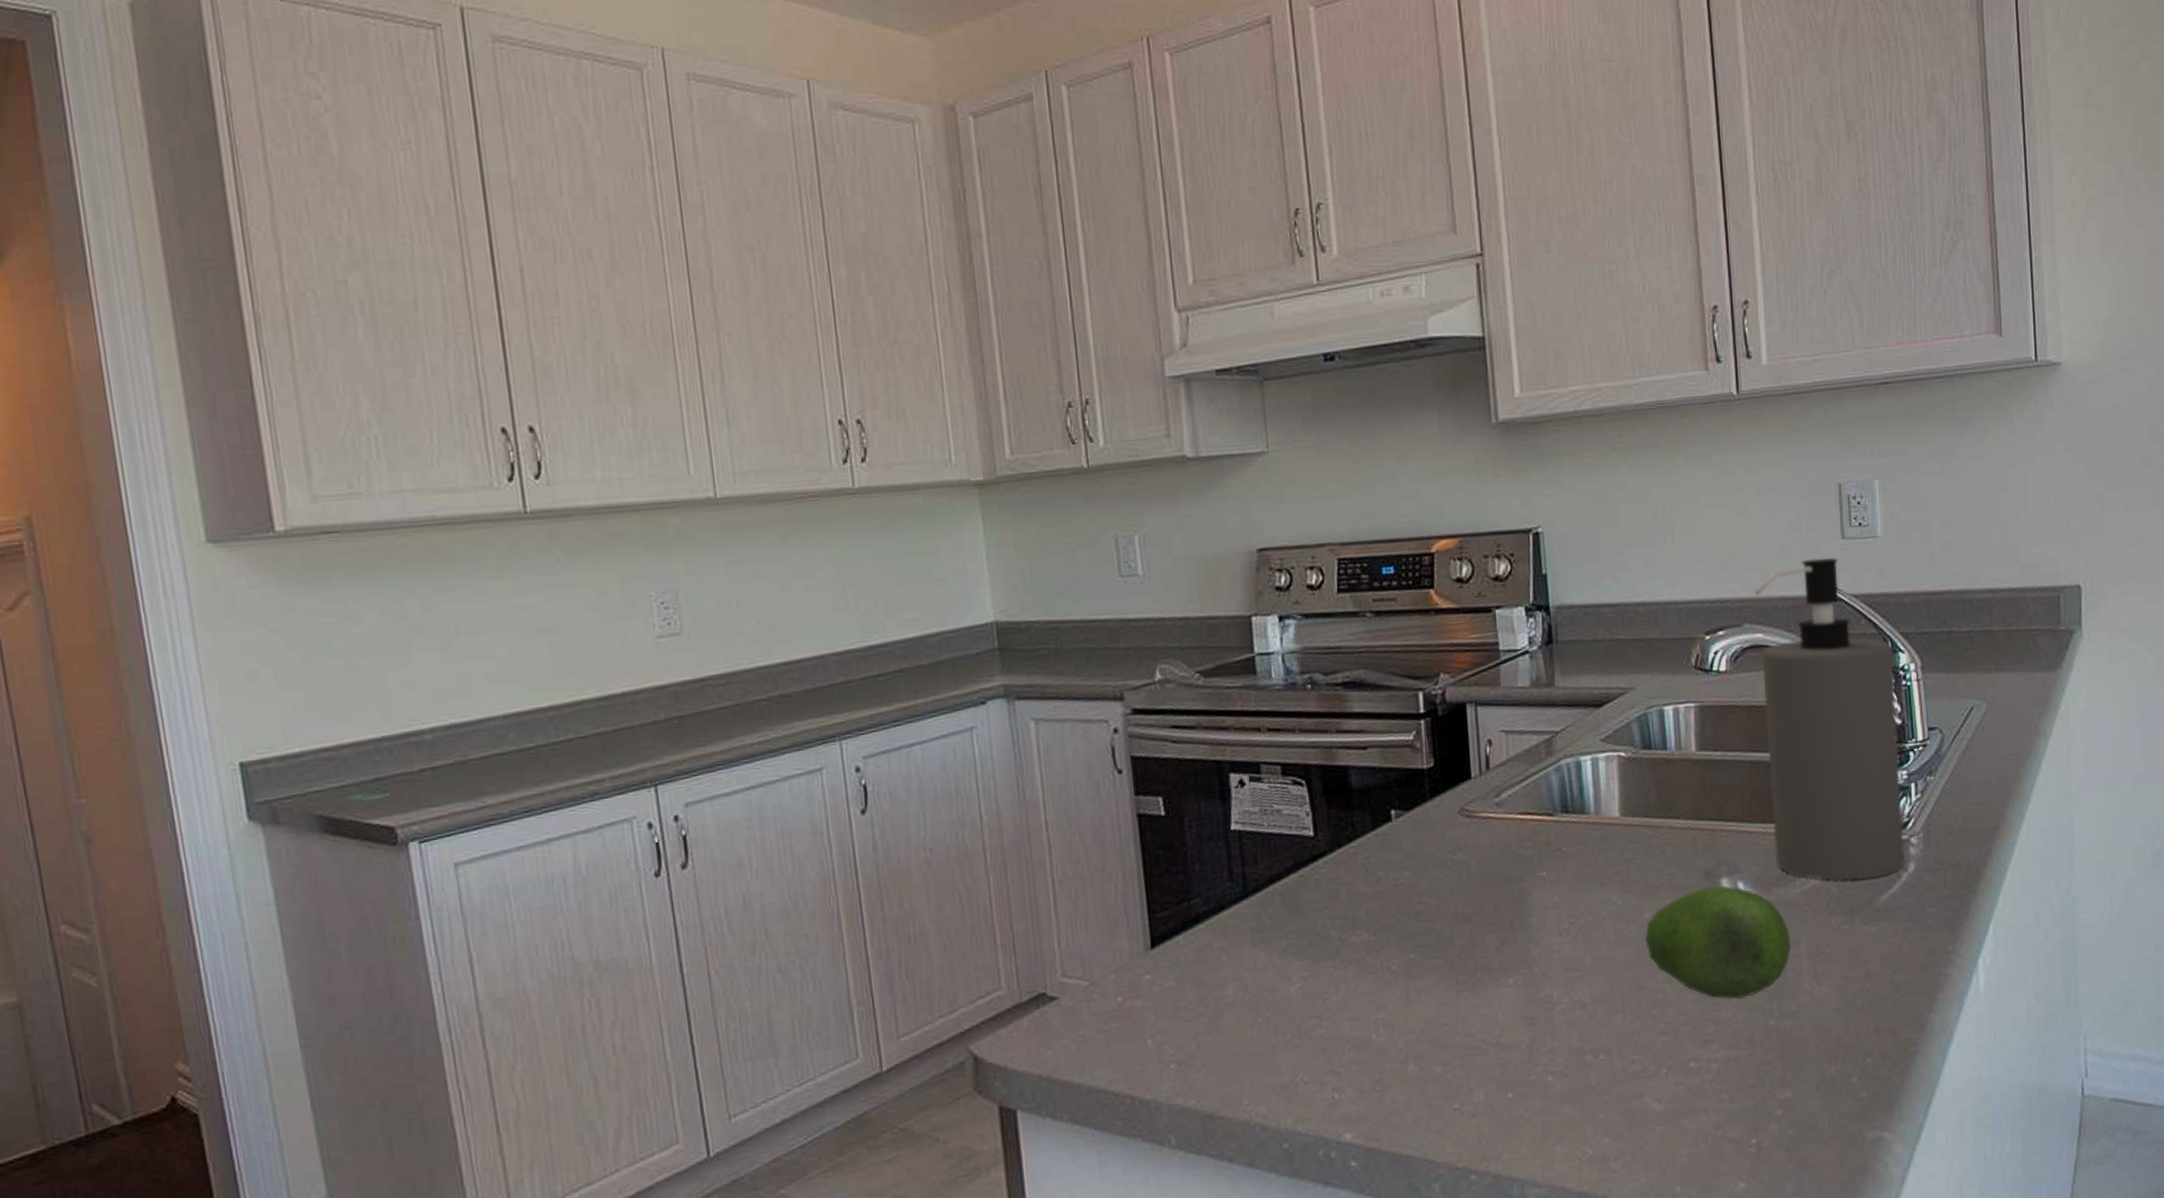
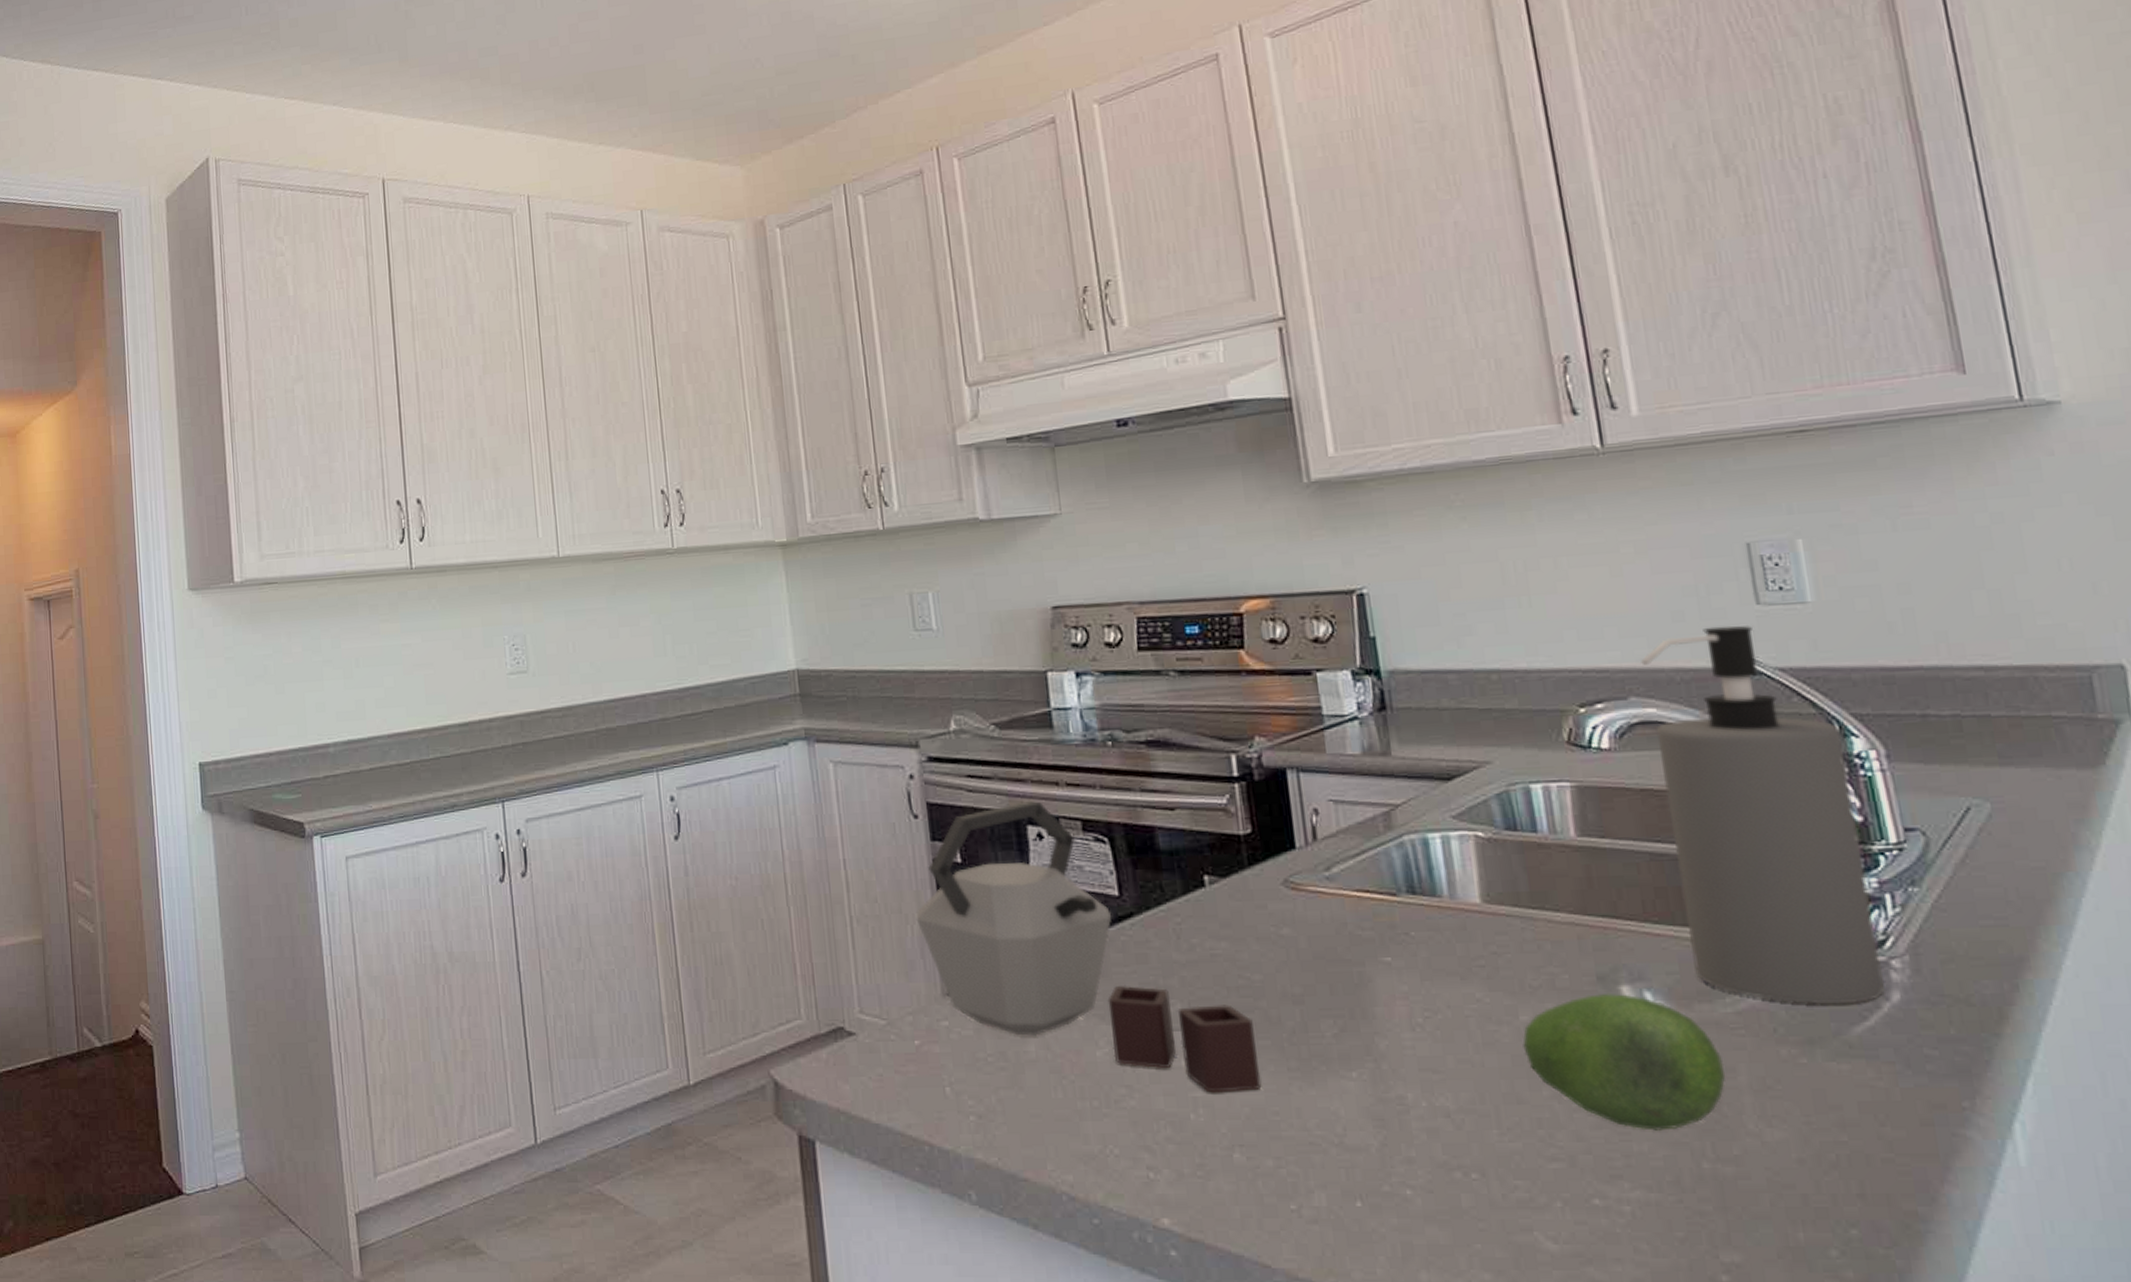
kettle: none [1119,747,1434,1013] -> present [916,800,1262,1093]

